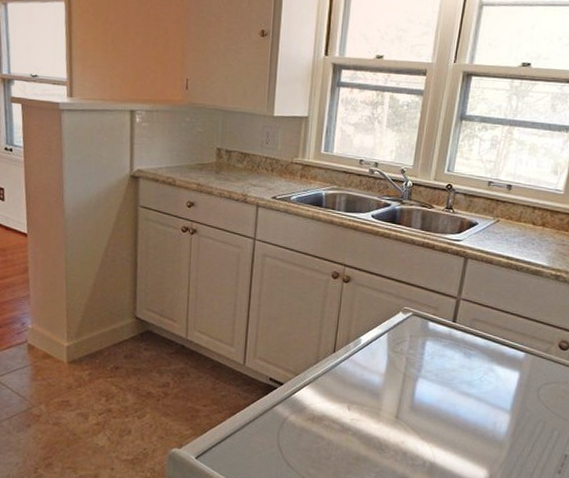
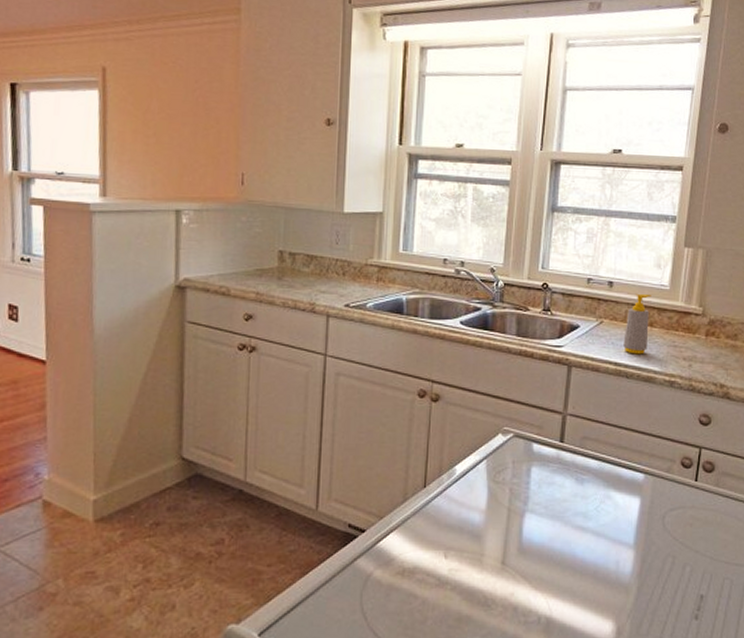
soap bottle: none [516,196,546,251] -> present [623,293,651,355]

